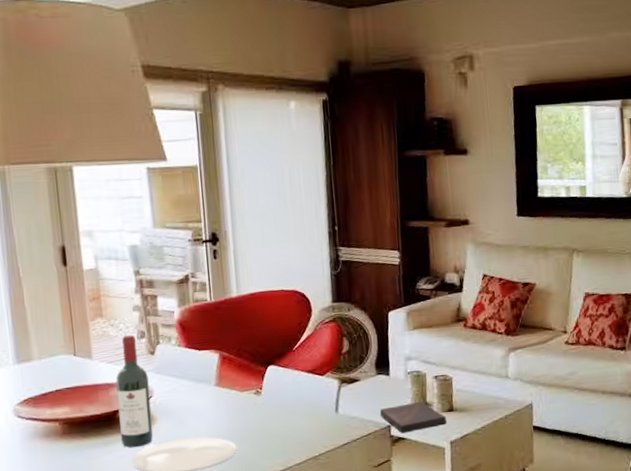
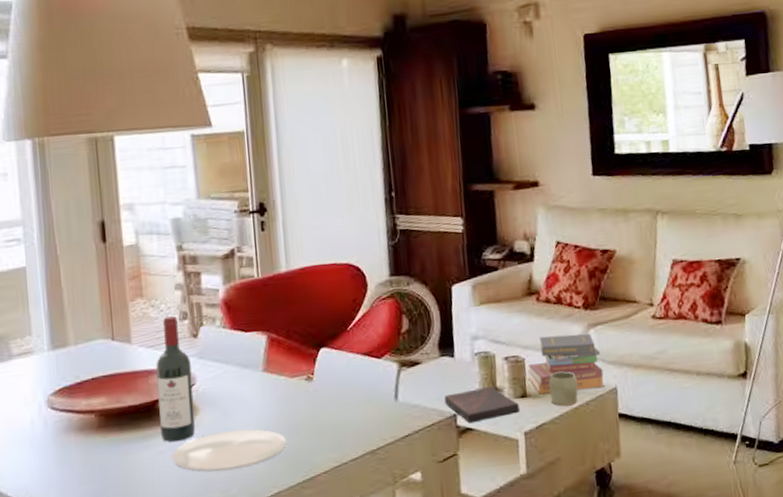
books: none [455,356,521,409] -> present [528,333,604,395]
mug: none [473,389,498,420] -> present [549,371,578,407]

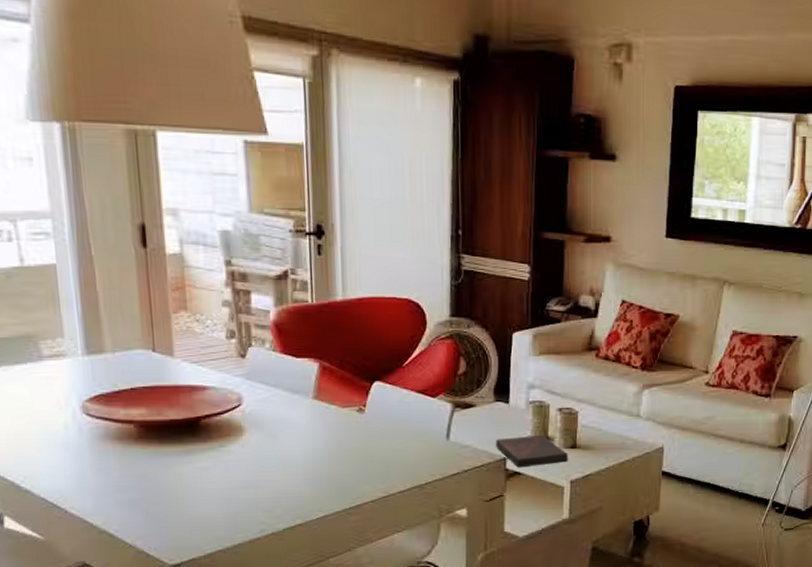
wine bottle: present [156,315,196,442] -> none [200,332,242,460]
plate: present [172,429,287,472] -> none [215,454,335,492]
books: present [528,333,604,395] -> none [580,392,652,447]
mug: present [549,371,578,407] -> none [600,427,626,460]

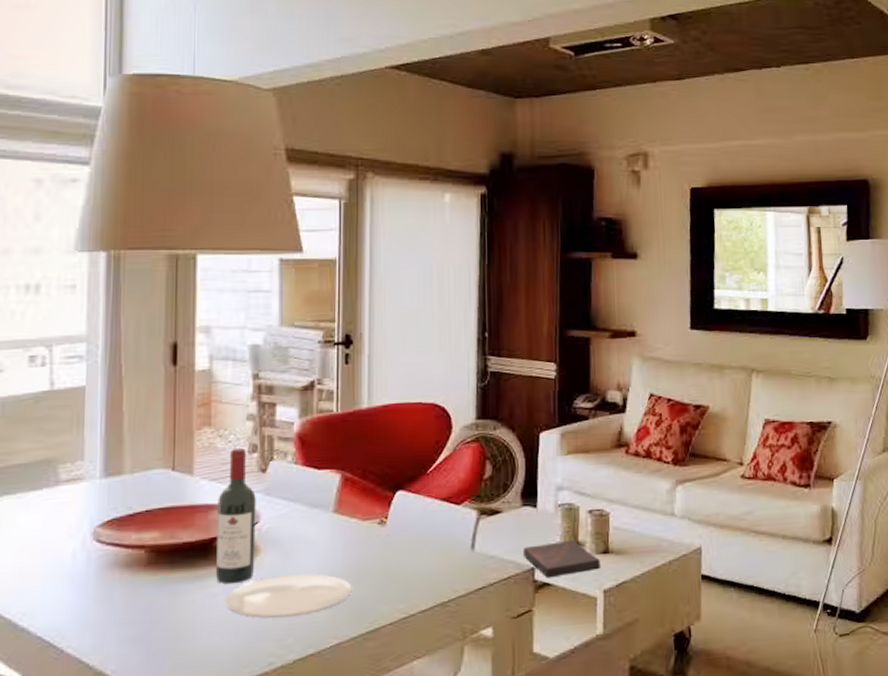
wine bottle: none [200,332,242,460] -> present [215,447,256,584]
plate: none [215,454,335,492] -> present [225,573,352,619]

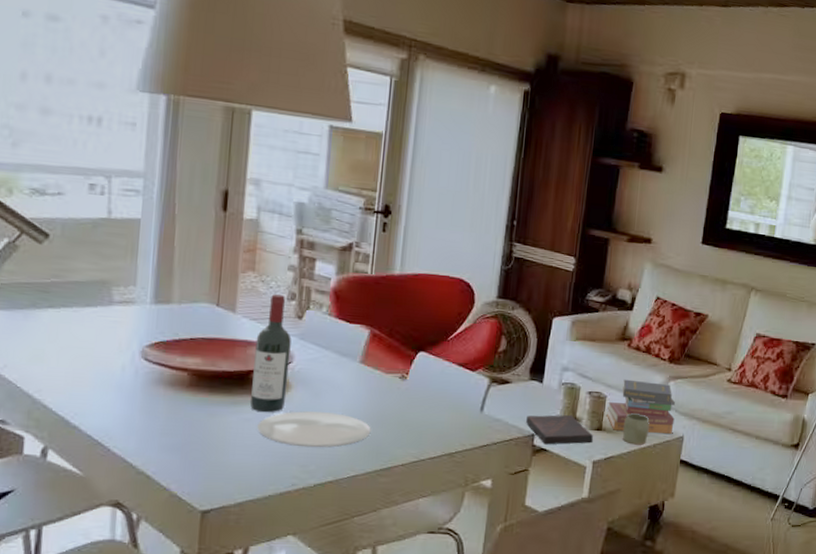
books: none [612,490,689,551] -> present [607,379,675,434]
mug: none [633,528,662,565] -> present [623,413,650,445]

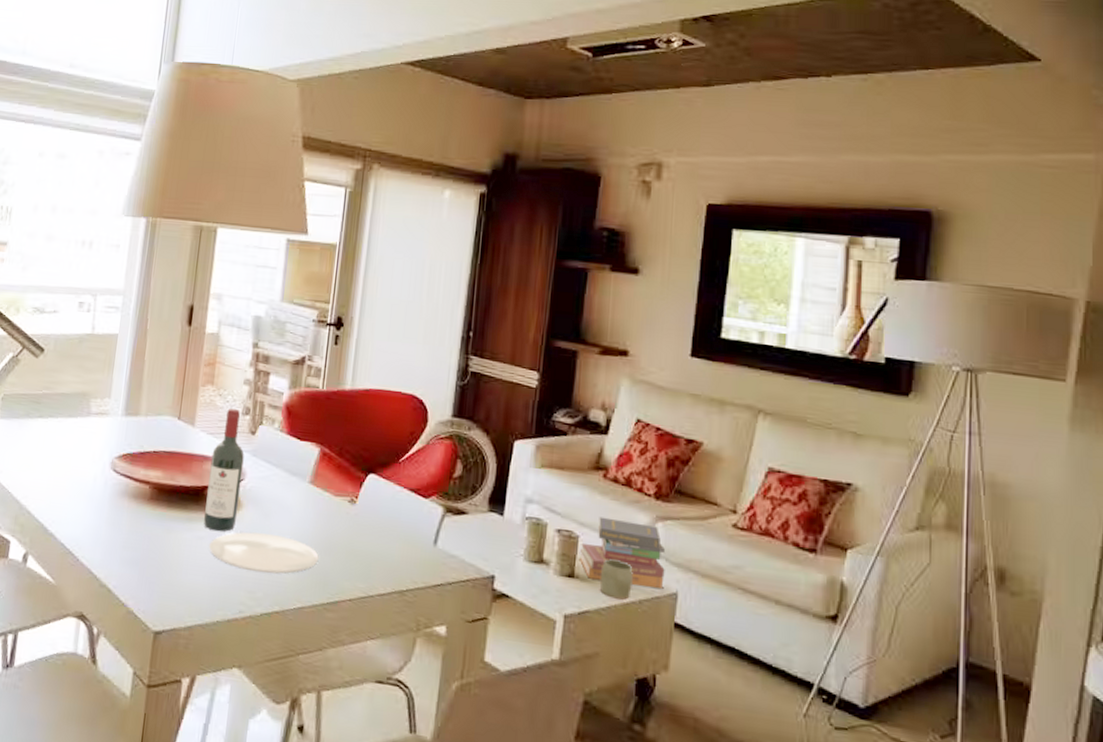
book: present [526,414,593,445] -> none [485,553,564,593]

